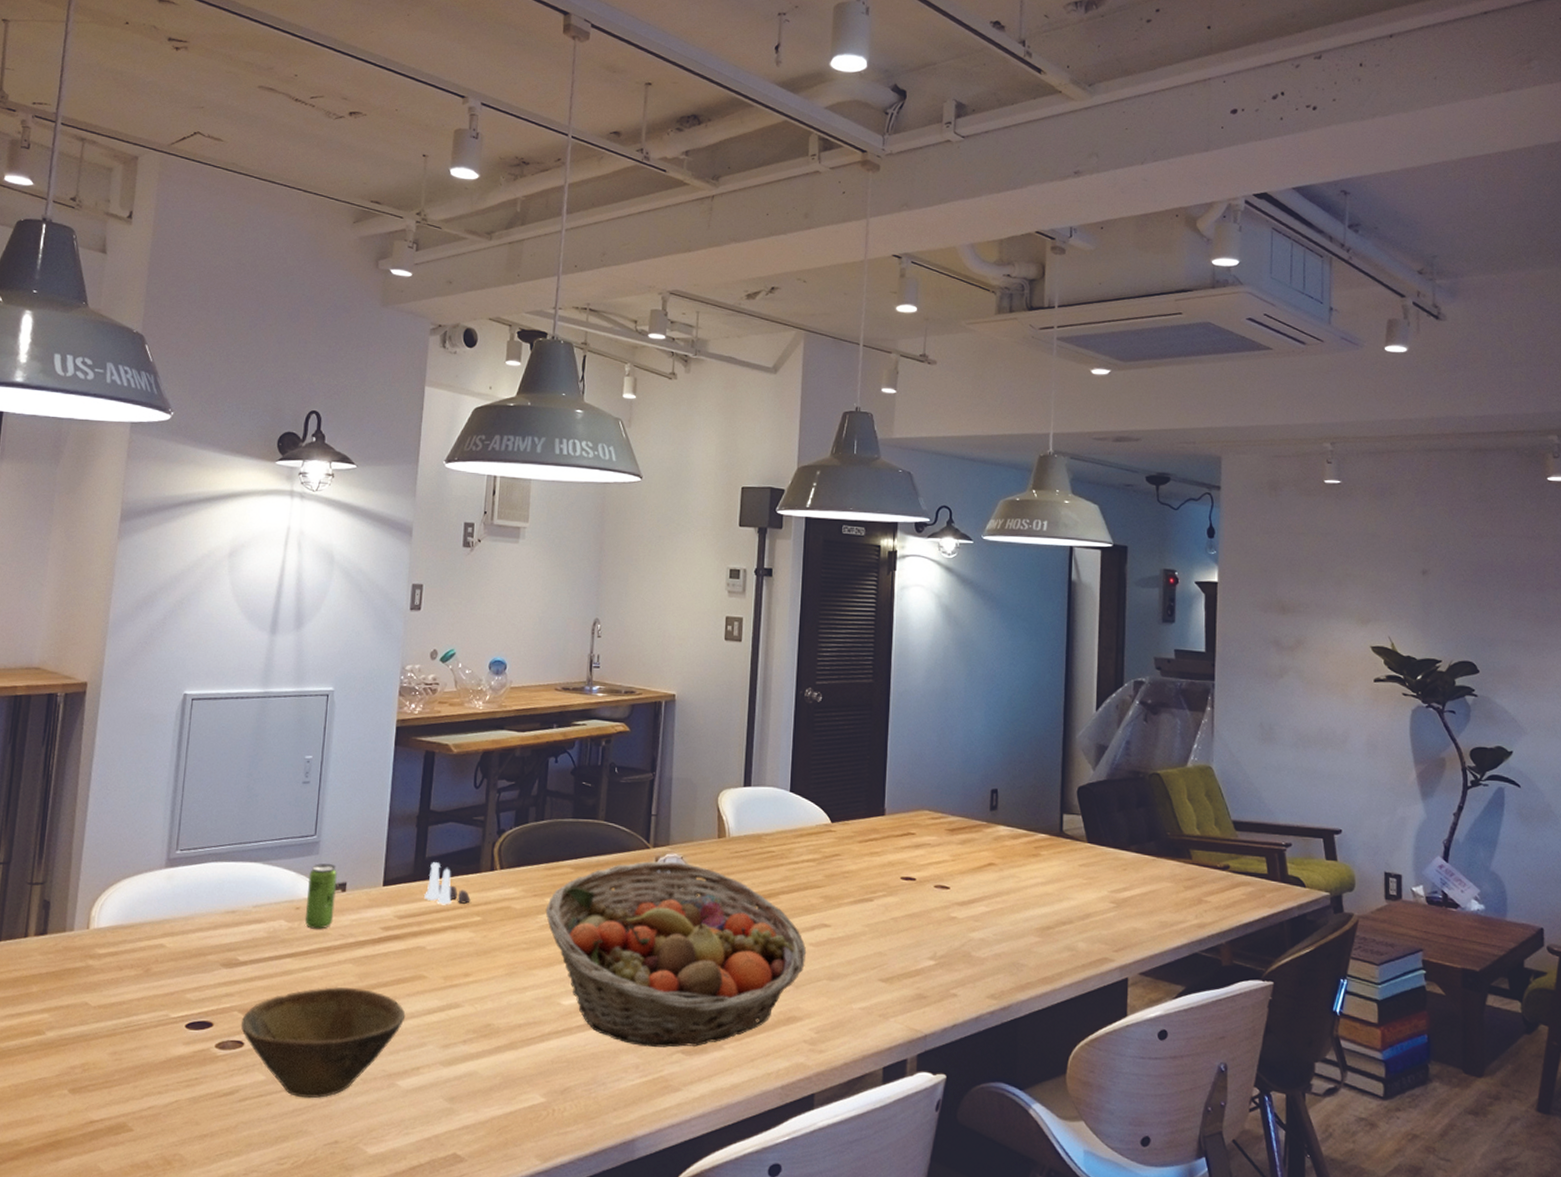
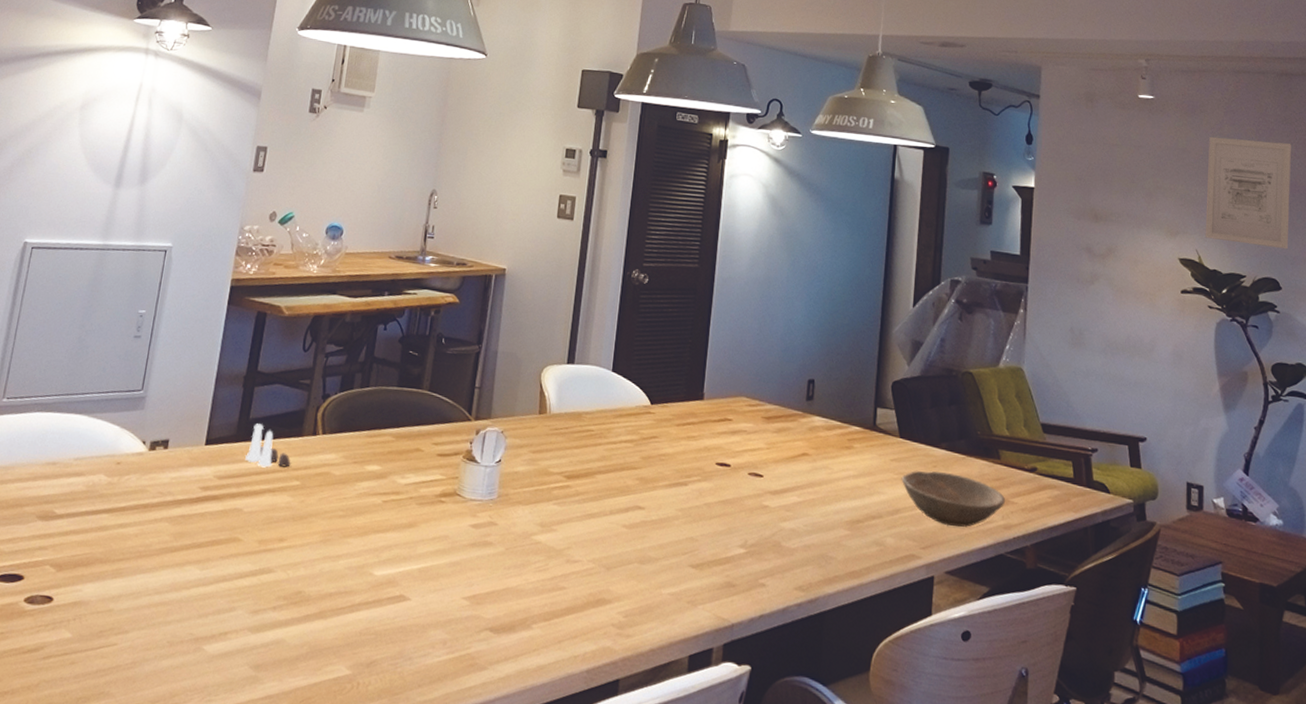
bowl: present [240,986,406,1099] -> none [51,545,218,660]
beverage can: present [304,863,338,929] -> none [124,419,161,486]
fruit basket: present [545,861,807,1048] -> none [364,433,620,625]
bowl: none [1091,874,1199,929] -> present [901,471,1006,527]
wall art: none [1397,519,1487,632] -> present [1205,136,1291,250]

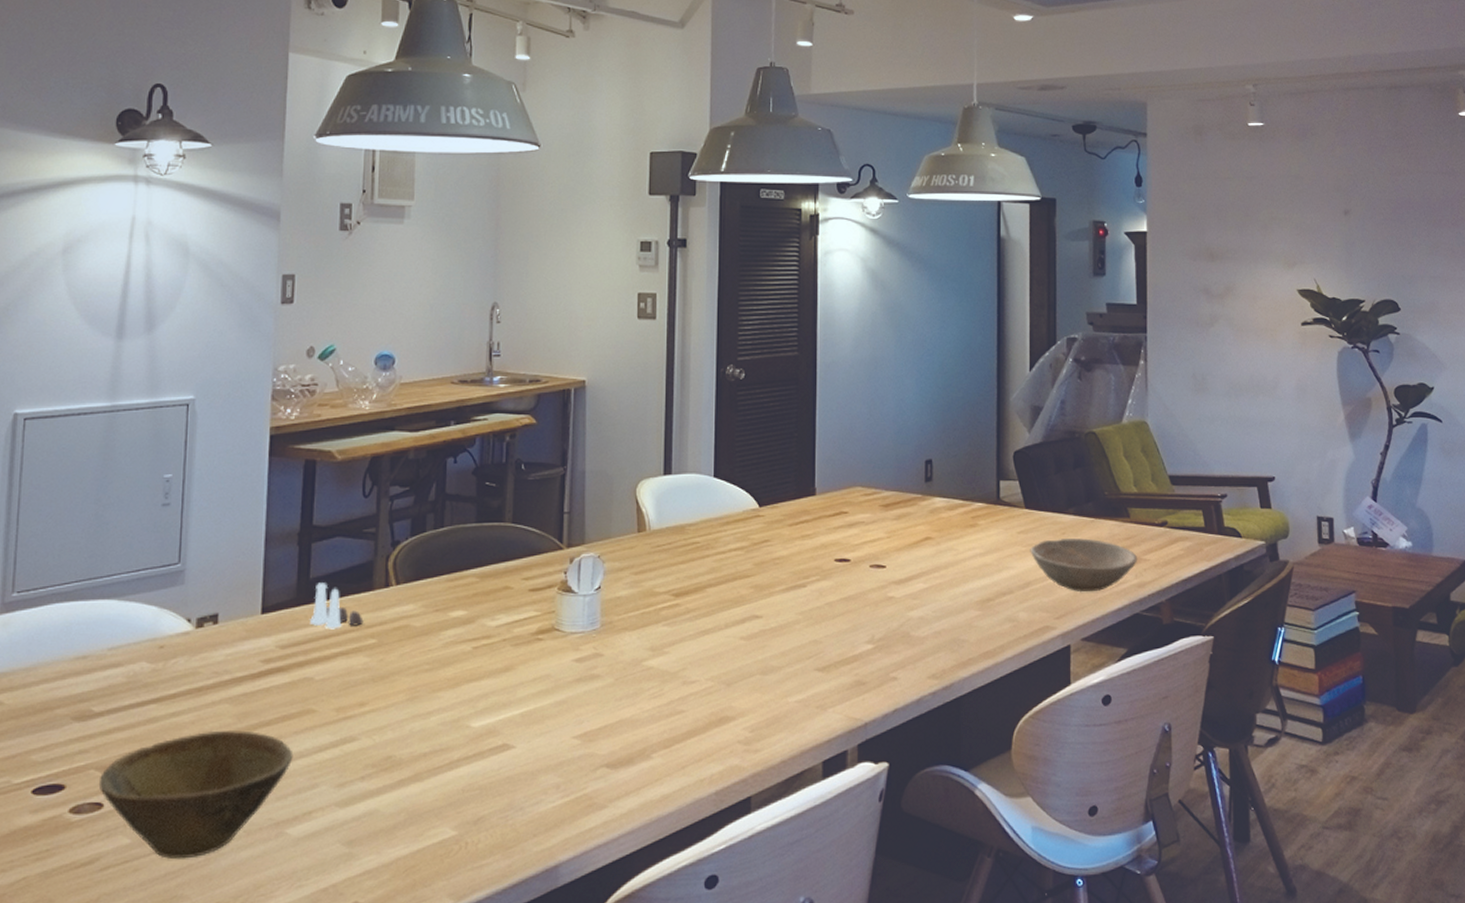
bowl: none [51,545,218,660] -> present [98,730,294,860]
wall art: present [1205,136,1291,250] -> none [1321,159,1405,269]

